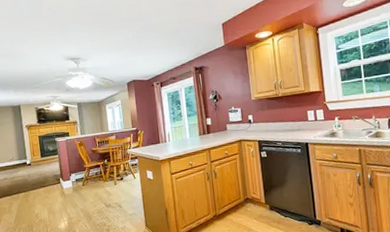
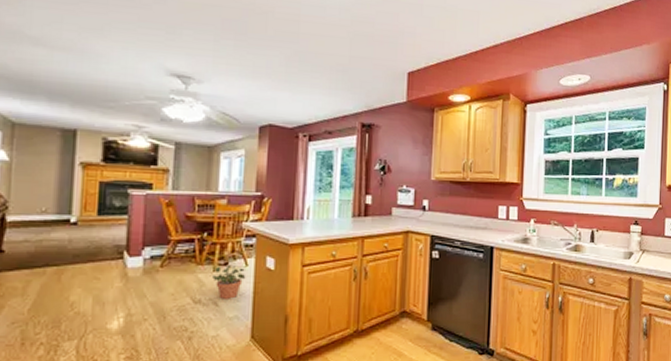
potted plant: none [115,178,136,203] -> present [212,264,246,299]

